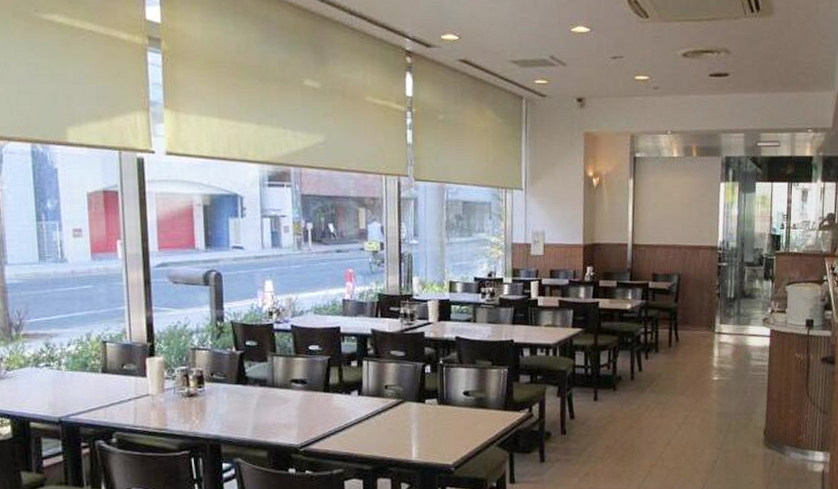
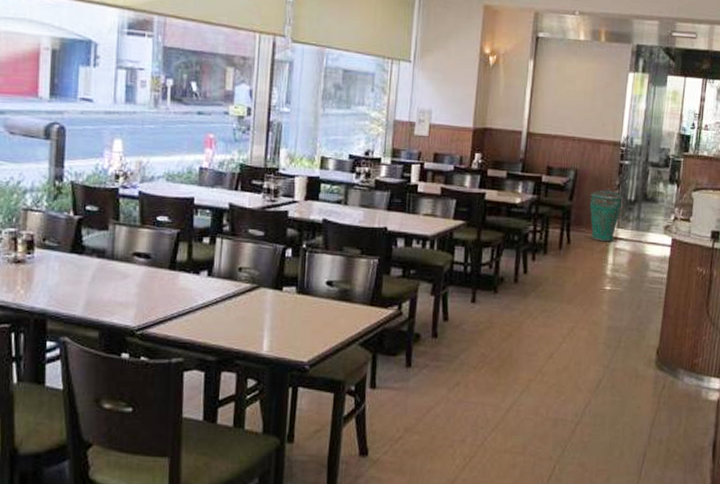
trash can: none [692,289,724,338] -> present [588,189,624,242]

